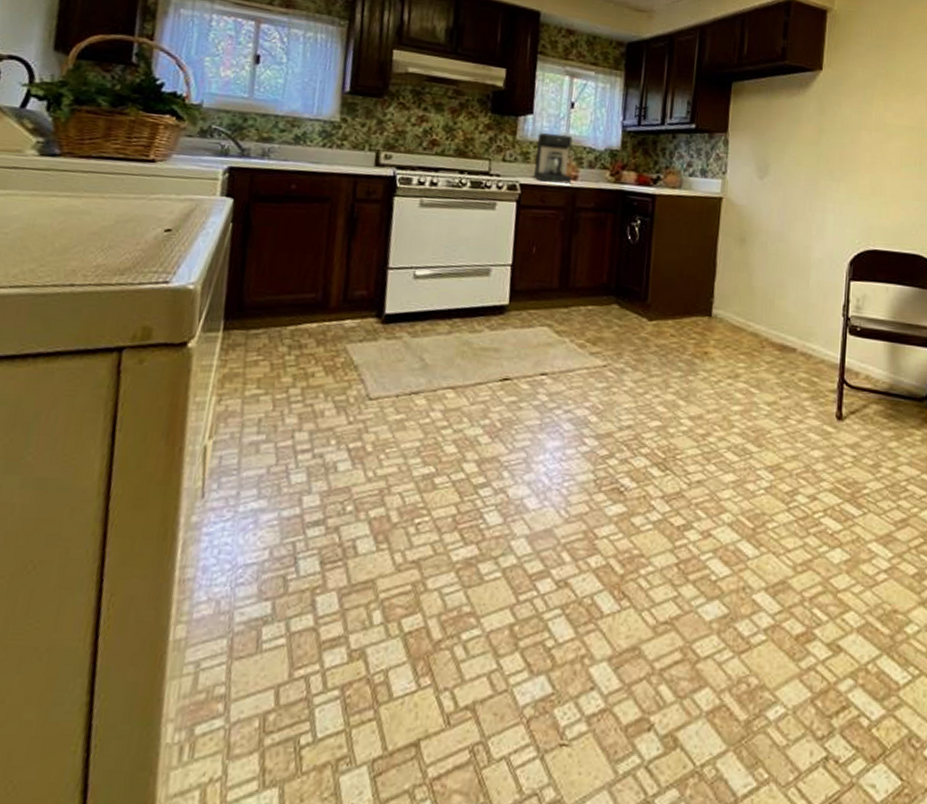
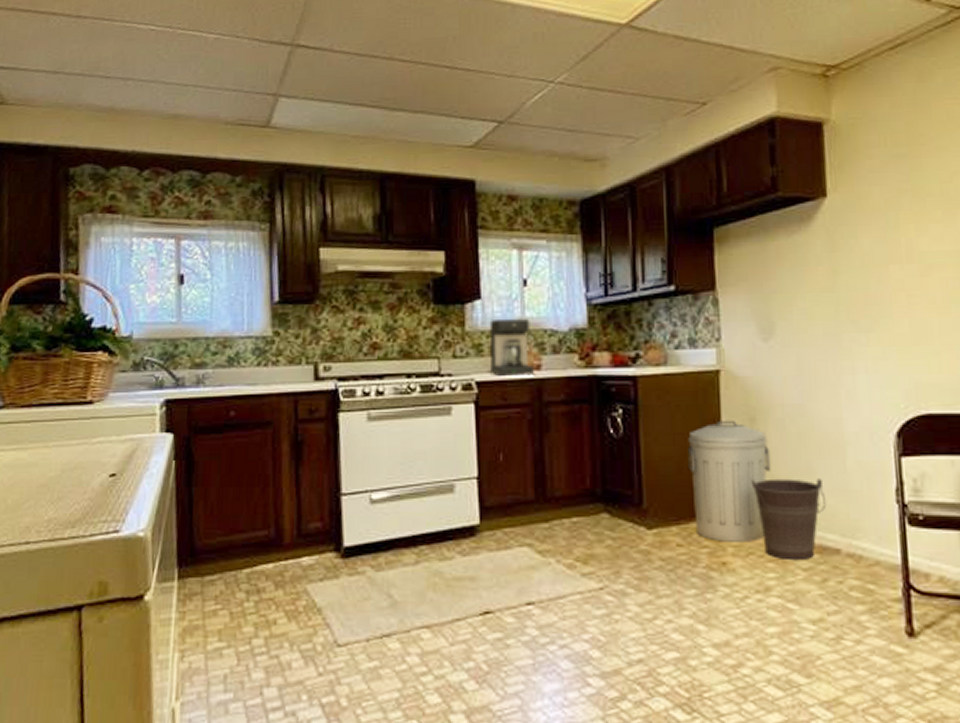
trash can: none [687,238,752,338] -> present [687,420,770,542]
bucket: none [735,288,790,355] -> present [751,478,826,561]

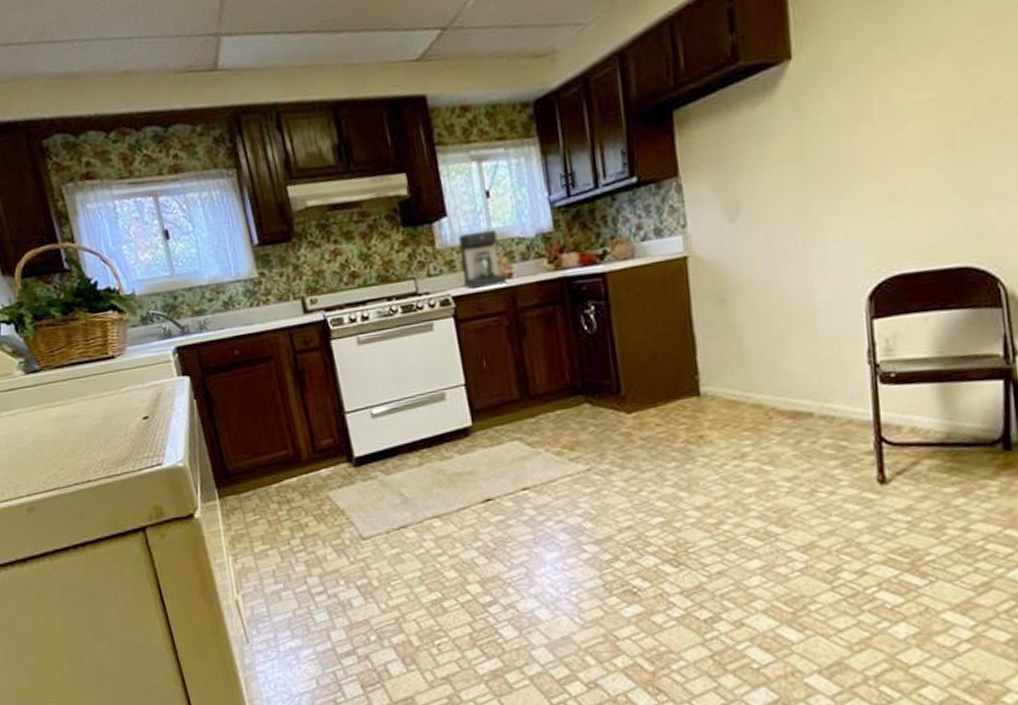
trash can: present [687,420,770,542] -> none [659,303,742,418]
bucket: present [751,478,826,561] -> none [723,349,798,428]

